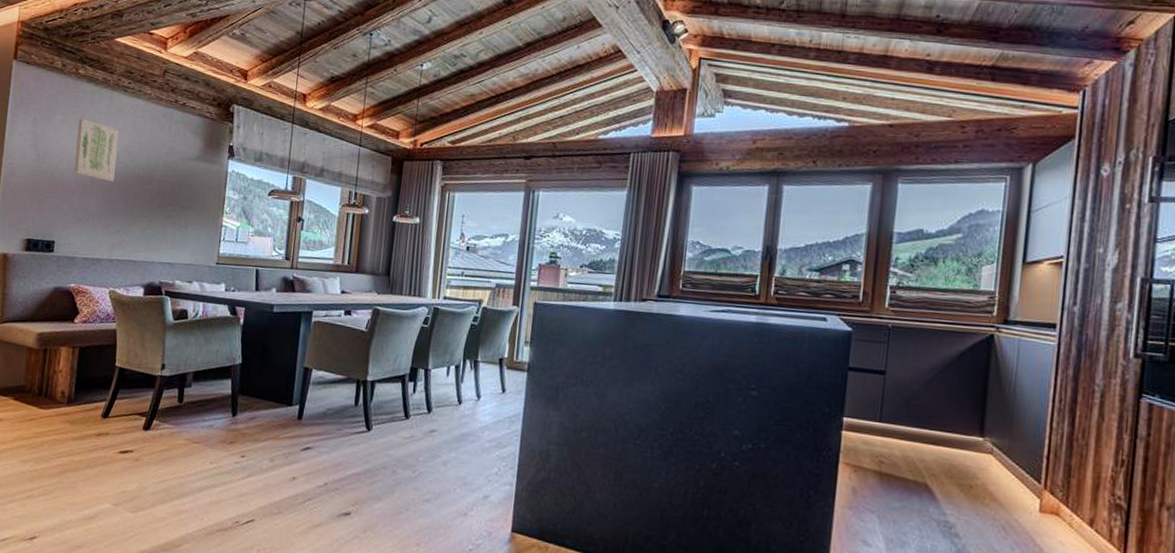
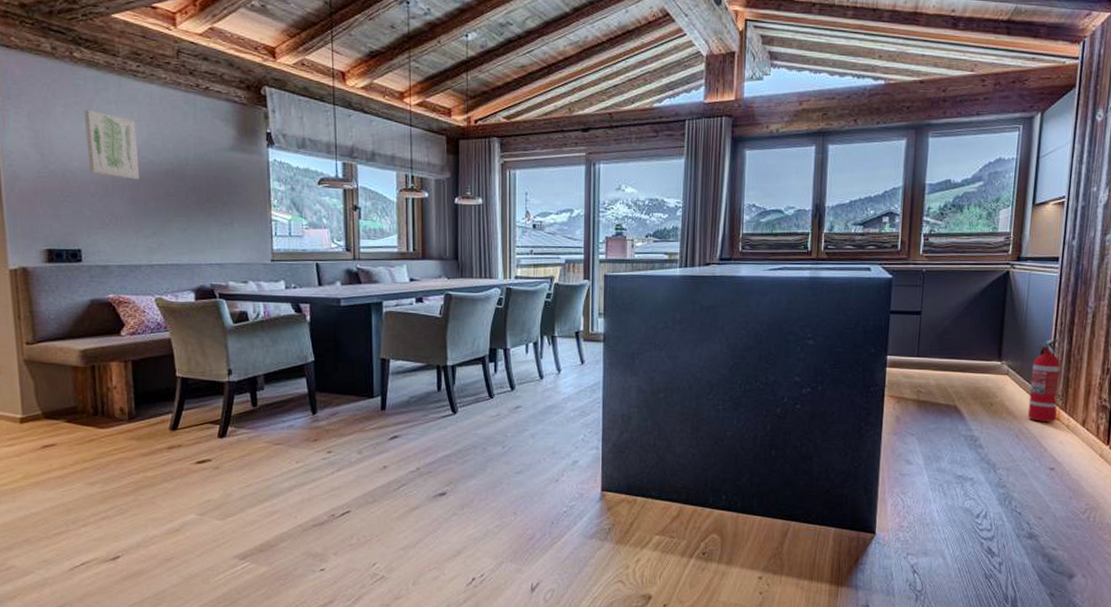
fire extinguisher: none [1017,417,1062,517] -> present [1027,338,1062,422]

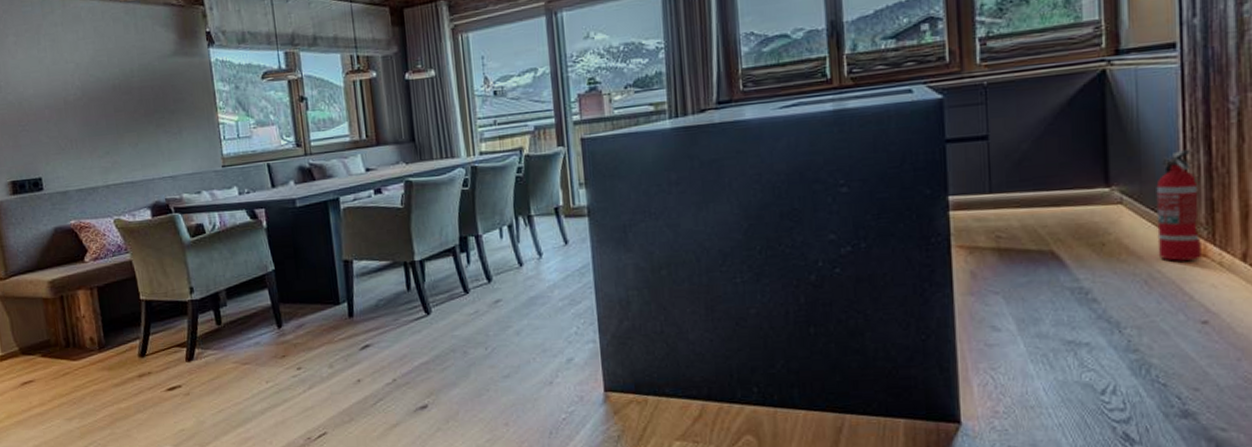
wall art: present [84,109,140,180] -> none [34,34,90,100]

